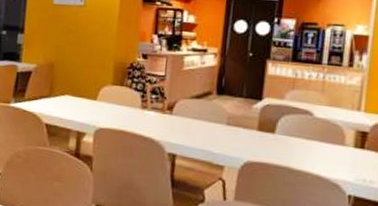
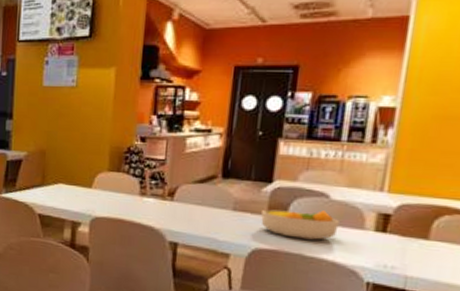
fruit bowl: none [252,125,323,155] -> present [261,209,339,240]

